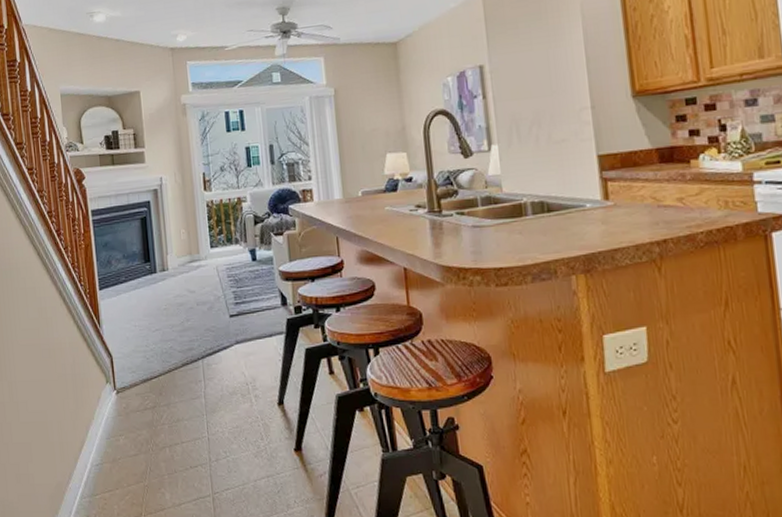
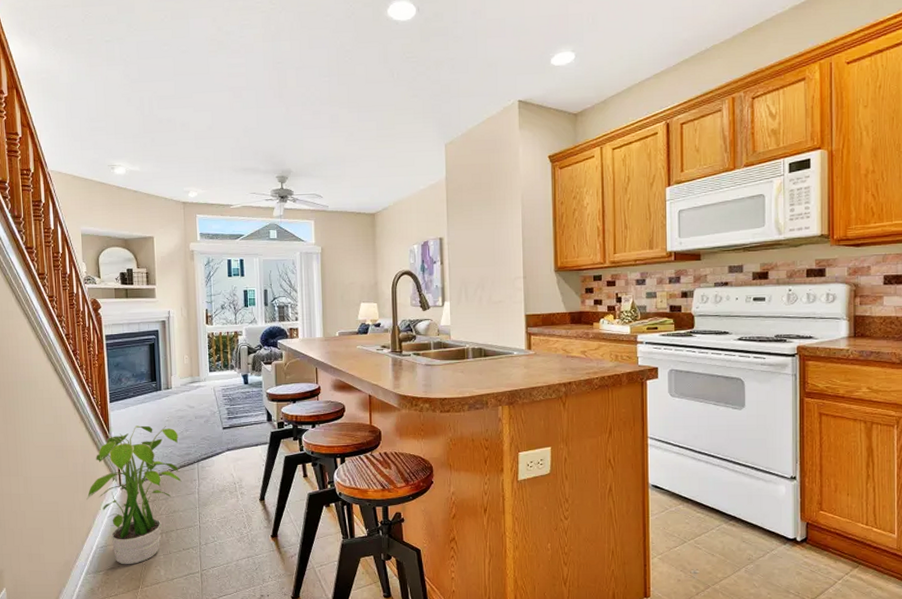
potted plant: none [78,316,185,487] -> present [86,425,182,565]

